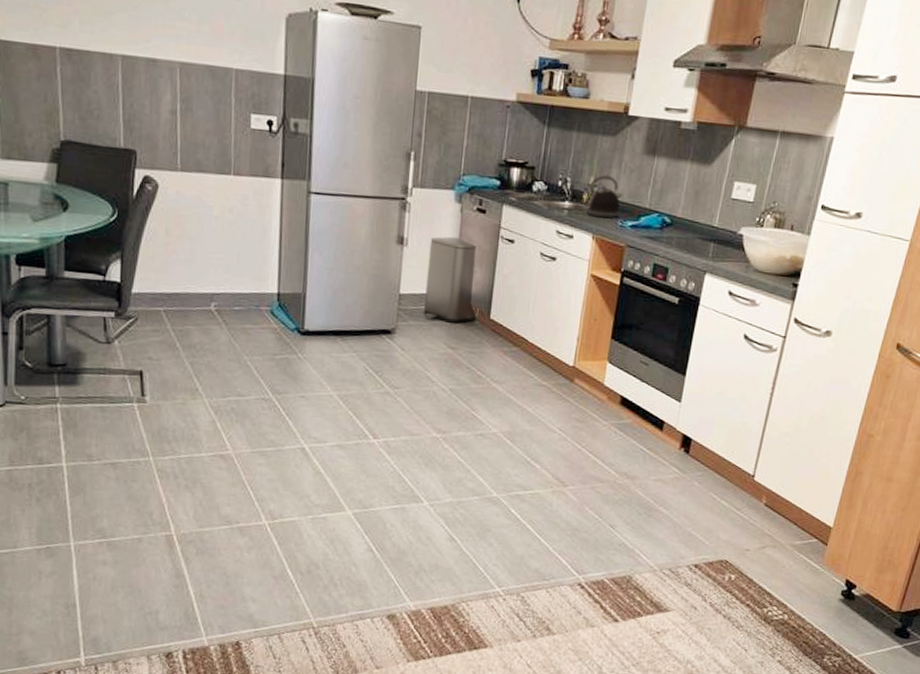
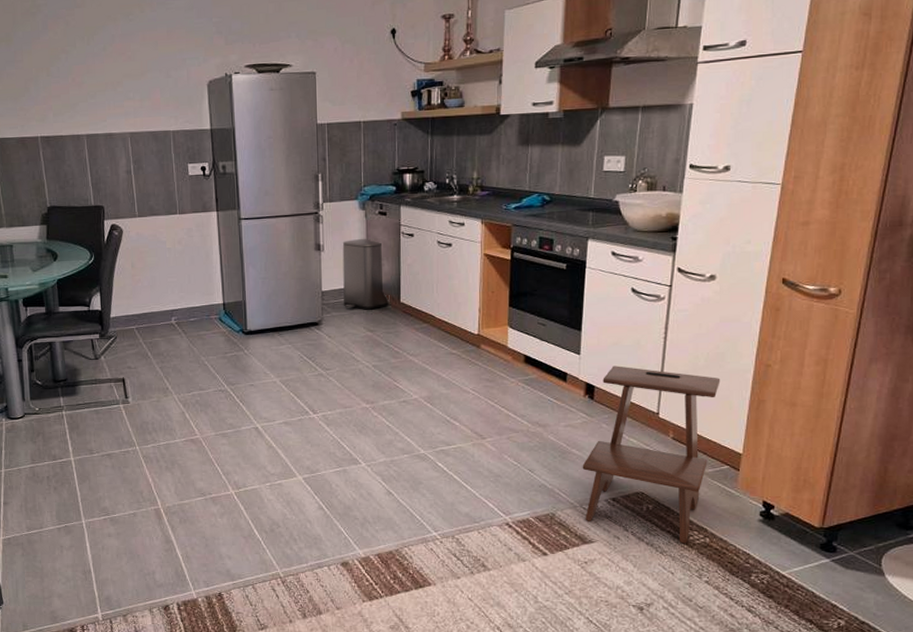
kettle: present [584,175,623,219] -> none [471,168,505,205]
step stool: none [663,418,822,619] -> present [582,366,721,543]

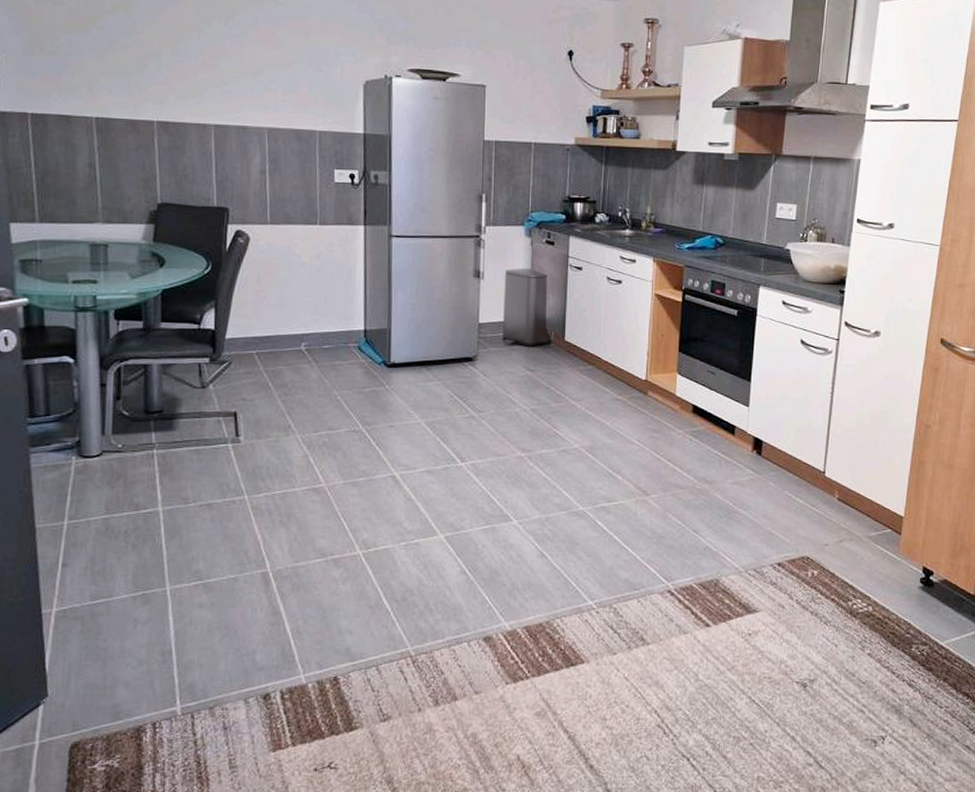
step stool: present [582,366,721,543] -> none [748,420,884,612]

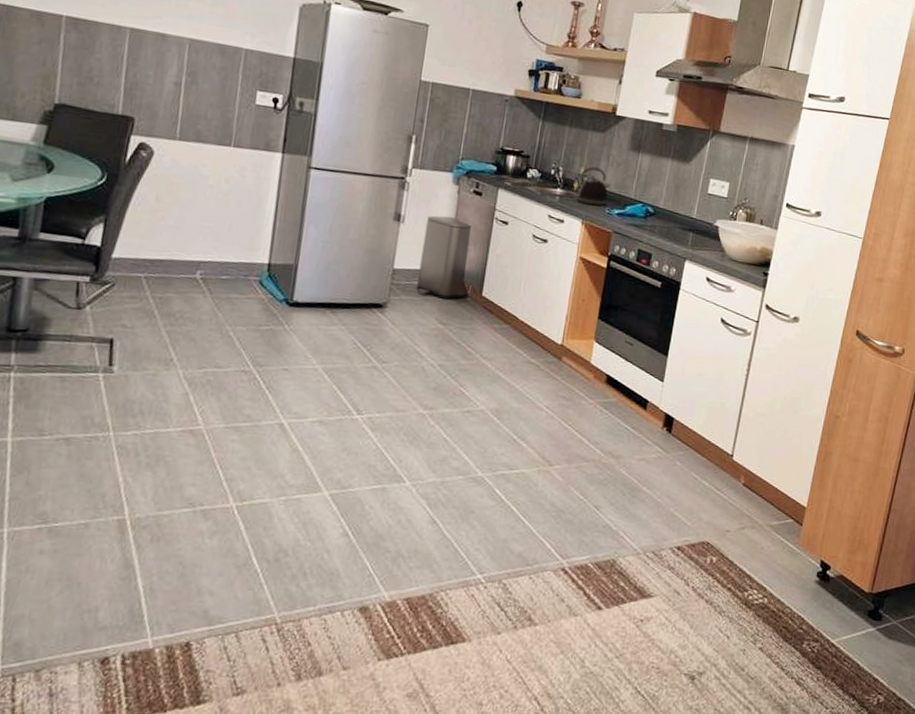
kettle: none [644,204,678,243] -> present [575,166,611,207]

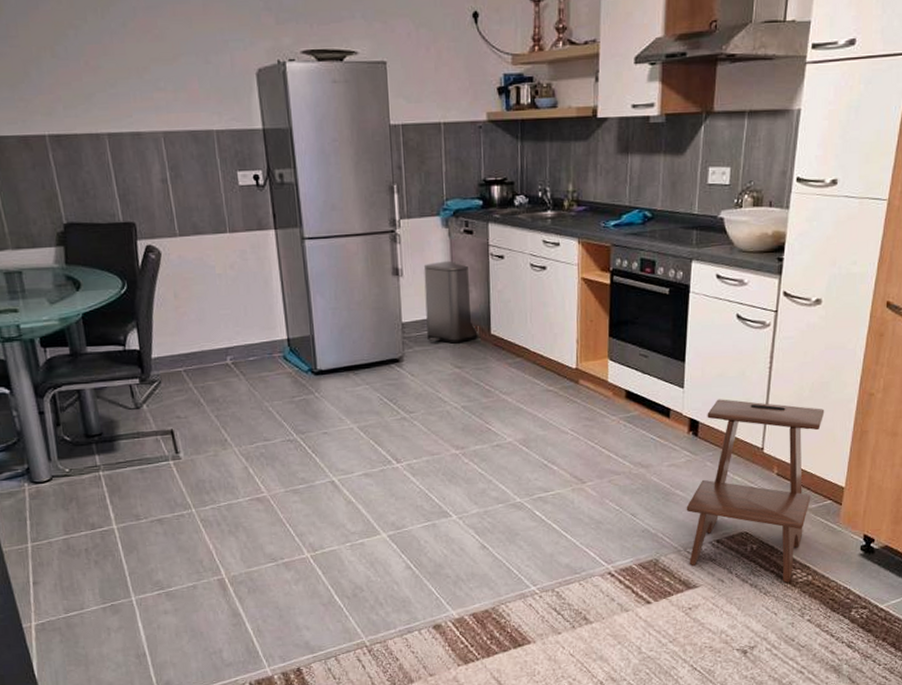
kettle: present [575,166,611,207] -> none [567,179,603,222]
step stool: none [647,398,794,603] -> present [686,399,825,583]

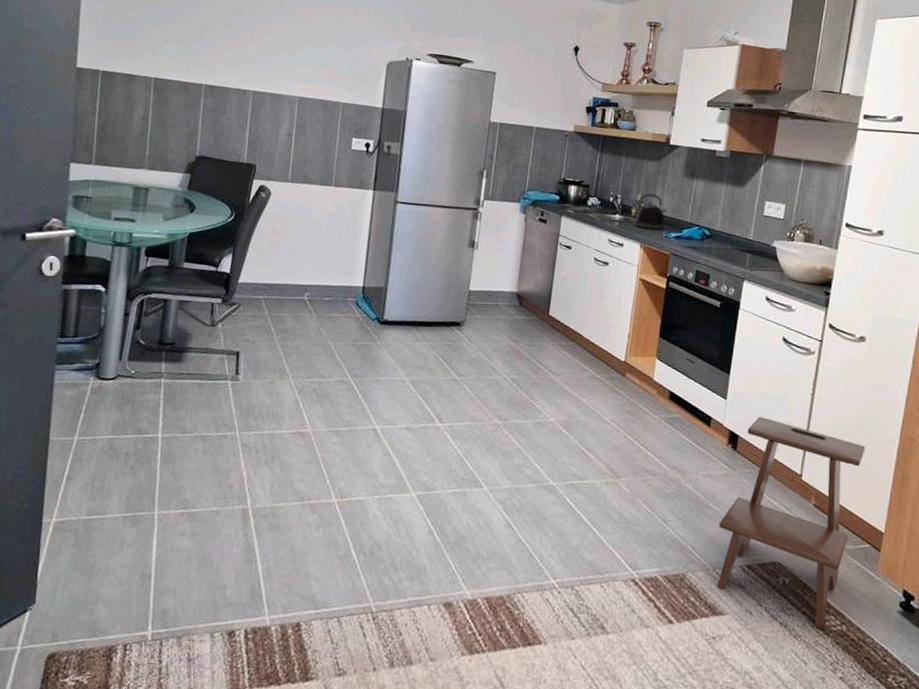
pedal bin: present [423,260,479,344] -> none [490,241,539,319]
kettle: none [567,179,603,222] -> present [633,193,667,231]

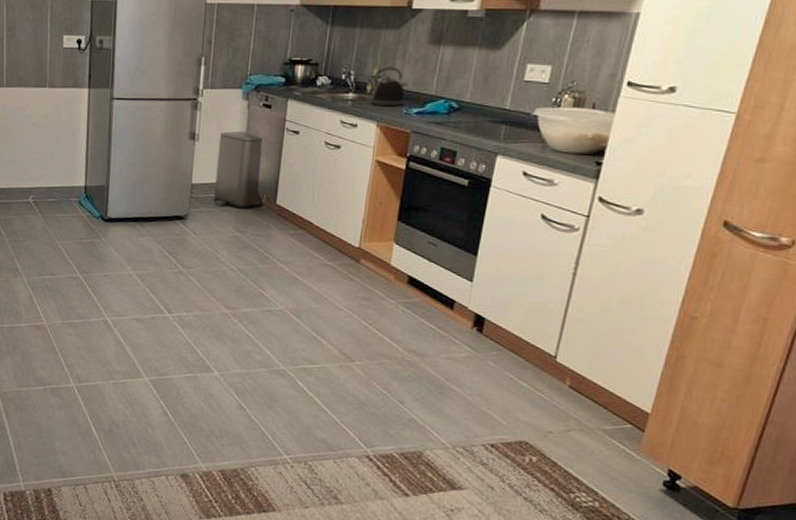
pedal bin: none [490,241,539,319] -> present [214,130,265,209]
step stool: present [717,416,866,629] -> none [456,298,635,505]

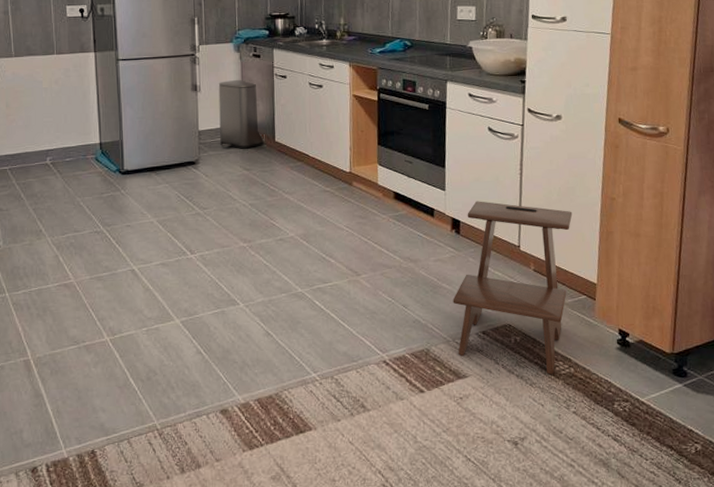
kettle: present [368,66,408,107] -> none [339,15,369,49]
step stool: none [456,298,635,505] -> present [453,201,573,374]

